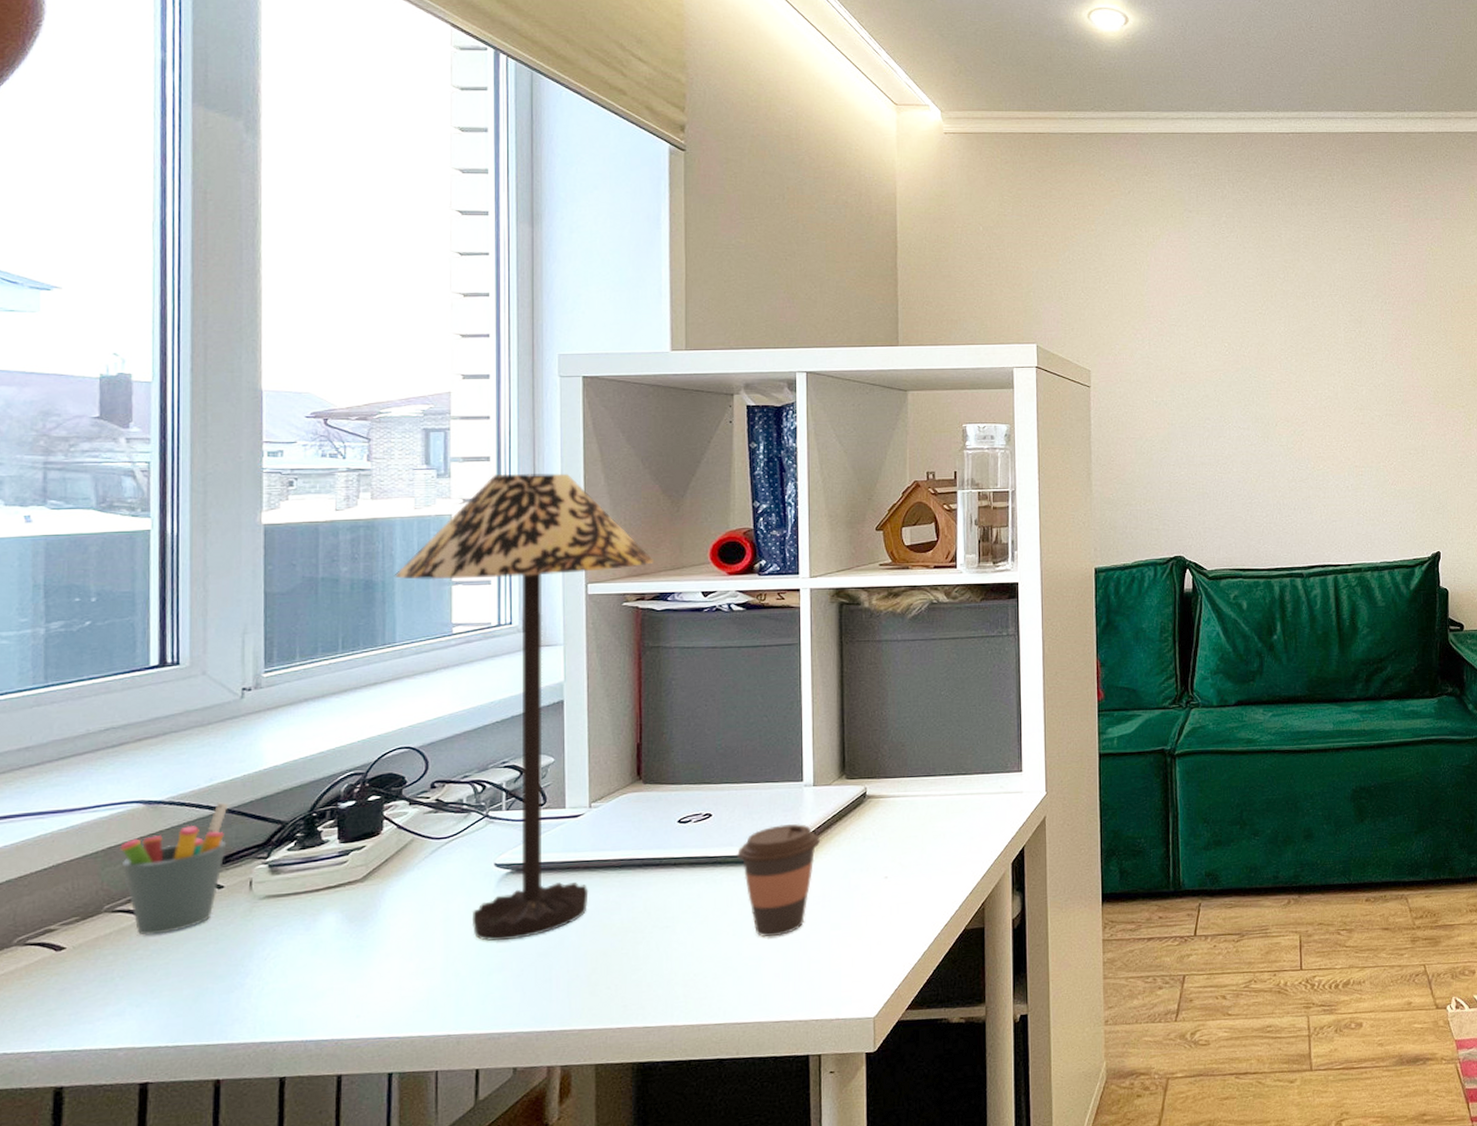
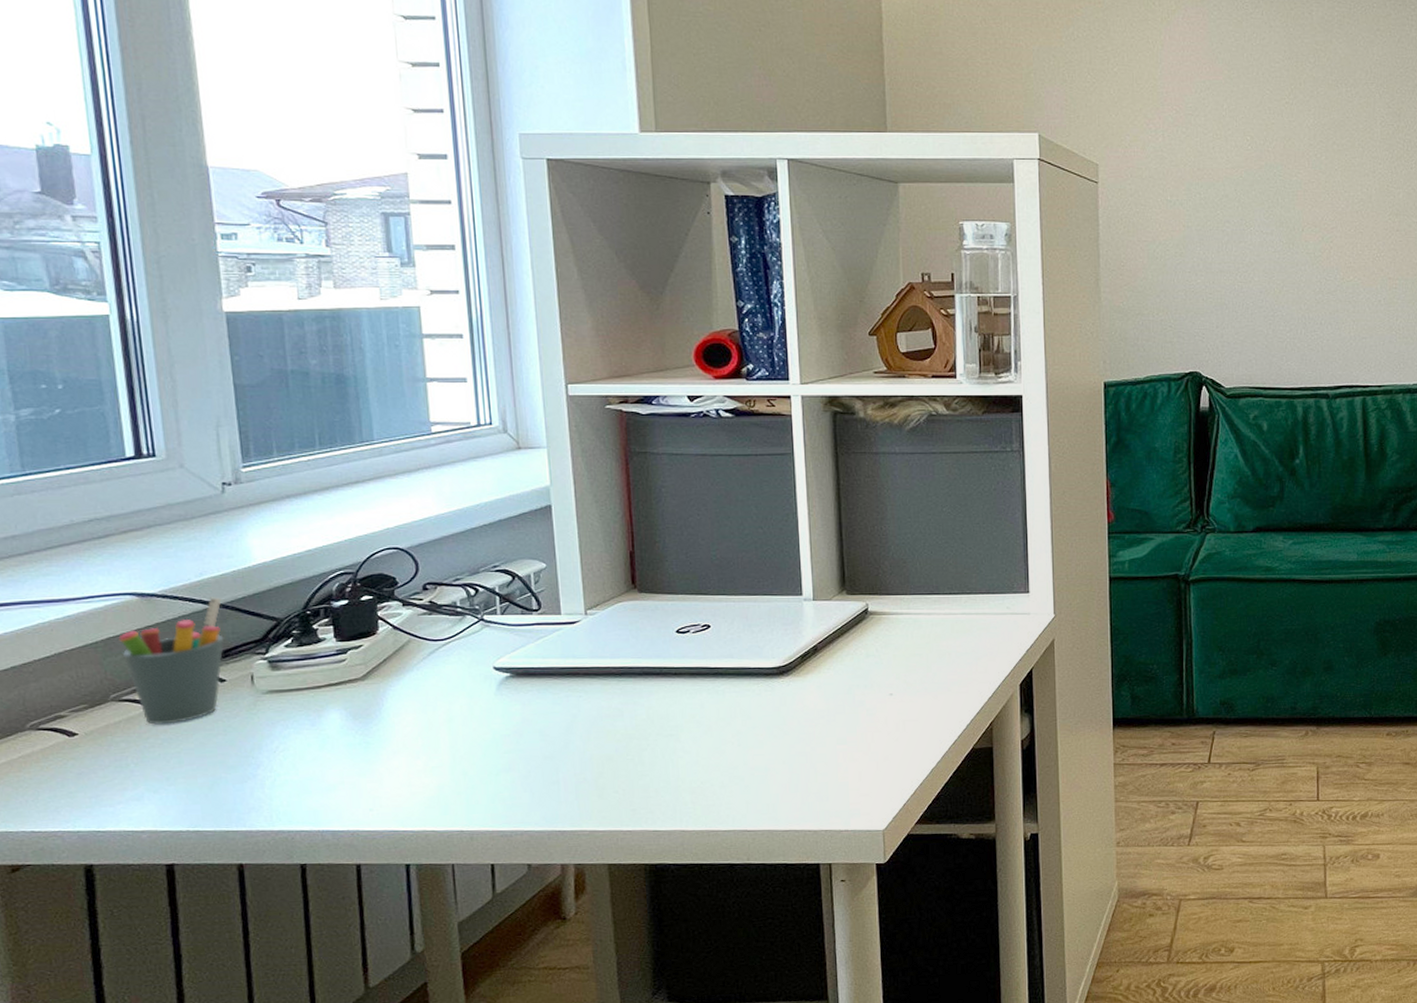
table lamp: present [394,473,655,941] -> none [365,263,636,743]
coffee cup: present [736,824,821,938] -> none [737,638,823,749]

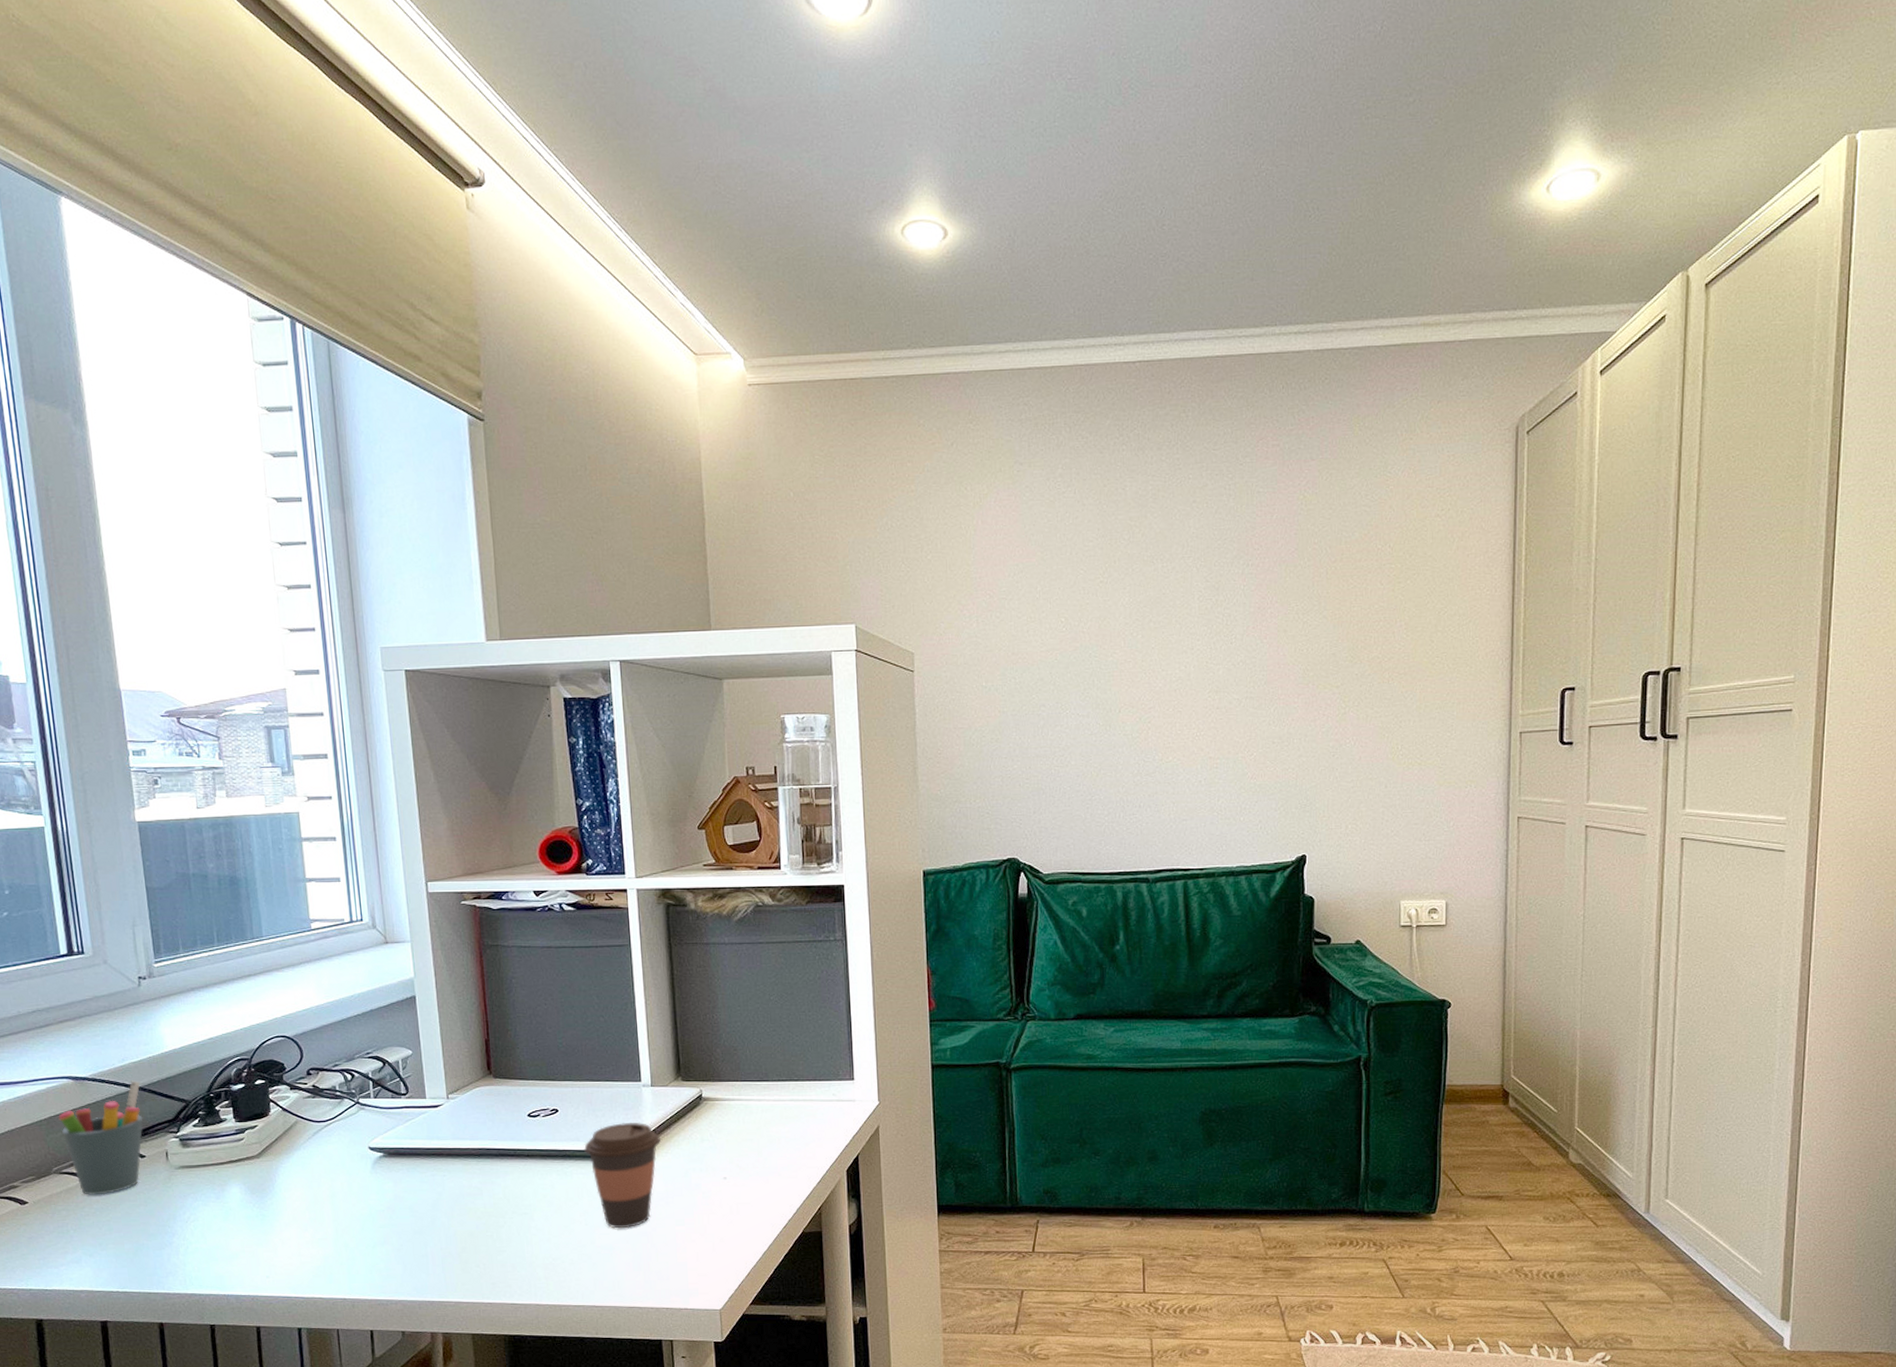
coffee cup: none [737,638,823,749] -> present [583,1123,662,1229]

